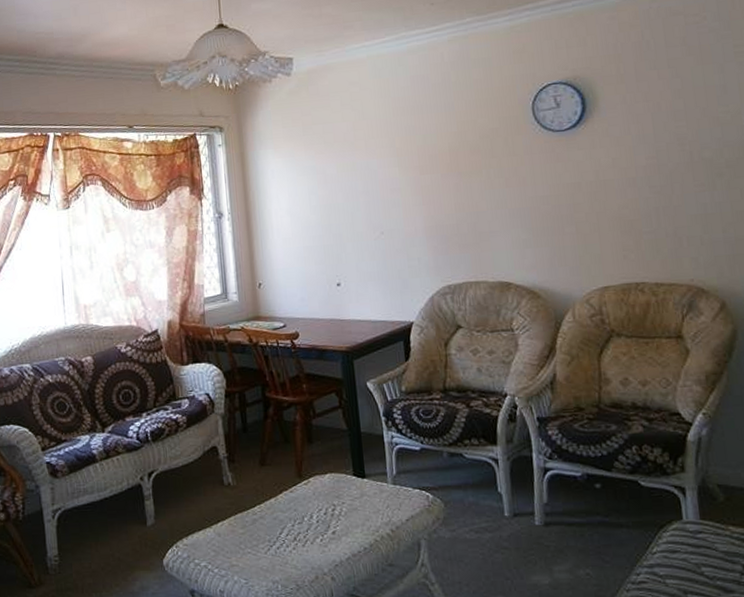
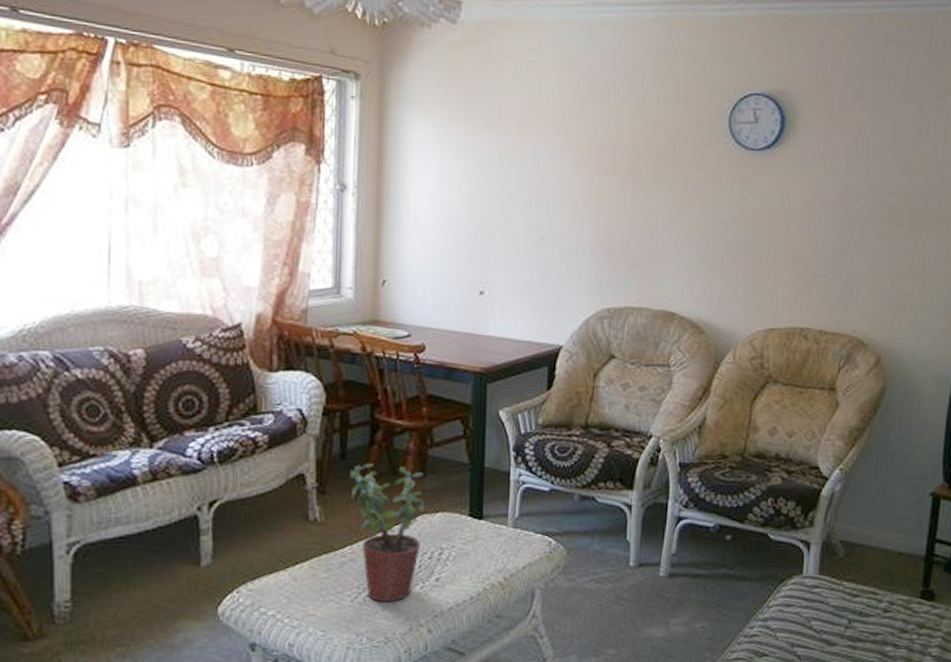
potted plant: none [251,434,316,554] -> present [349,463,425,603]

